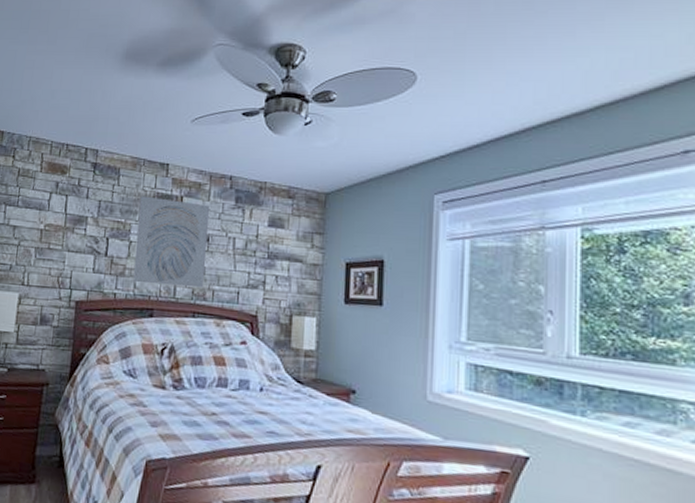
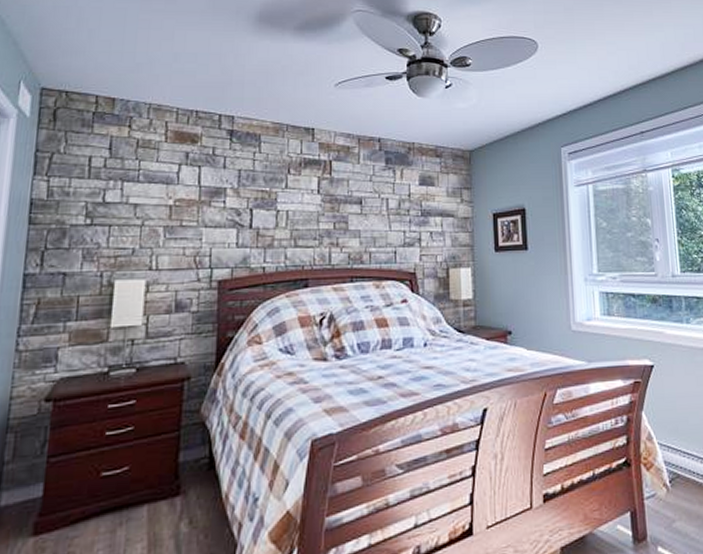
wall art: present [132,196,210,288] -> none [283,162,361,253]

